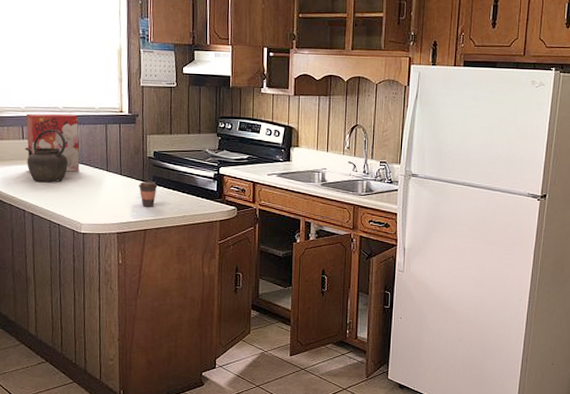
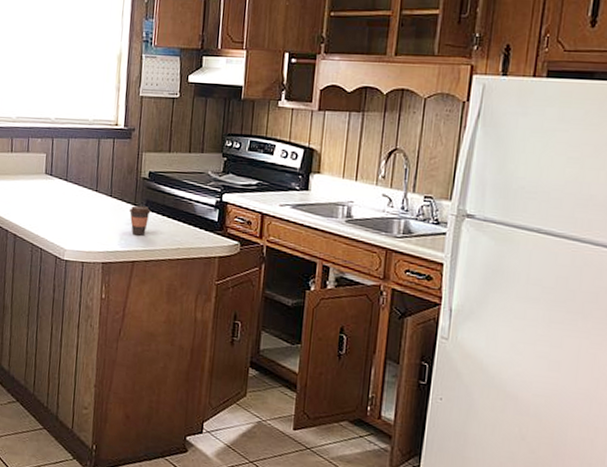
kettle: present [25,129,68,183] -> none [13,142,56,202]
cereal box: present [26,113,80,172] -> none [15,124,71,191]

